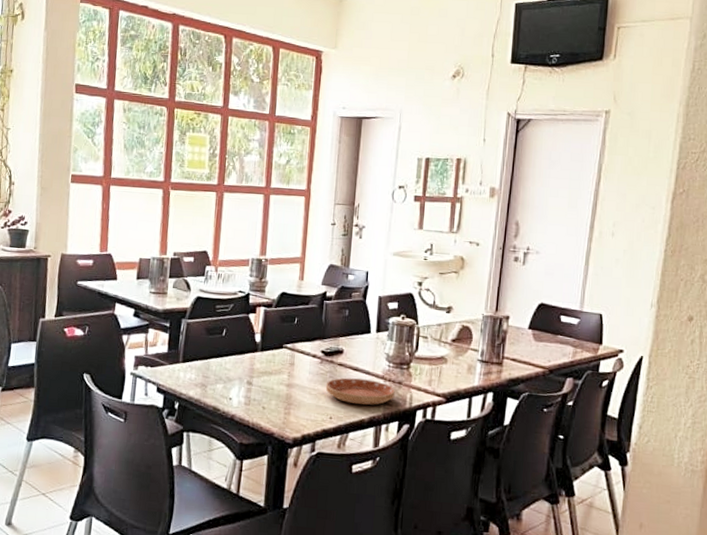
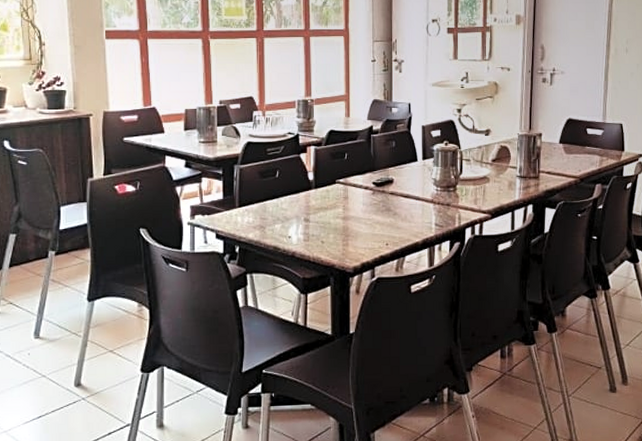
saucer: present [325,378,395,405] -> none [379,205,444,229]

